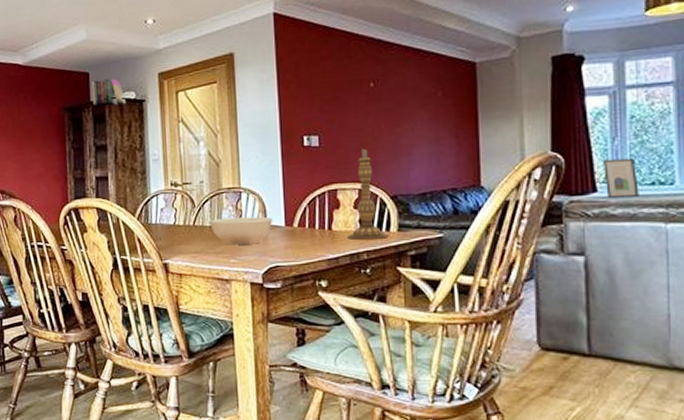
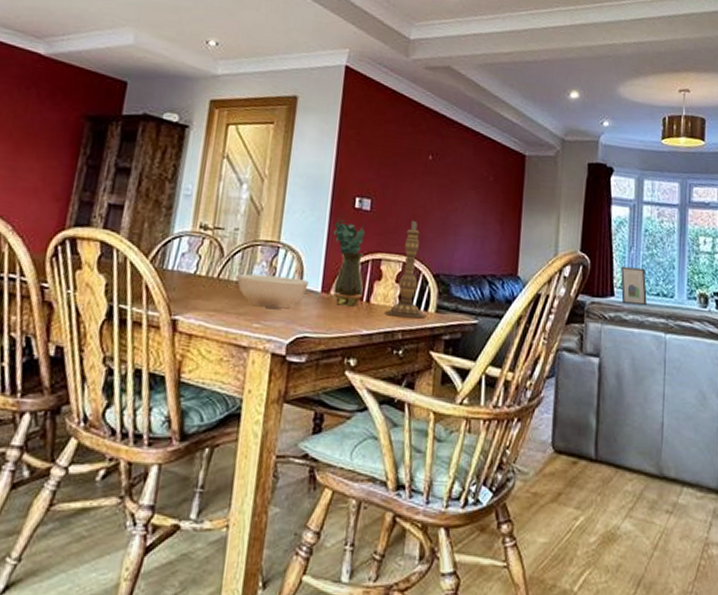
books: present [91,78,126,107] -> none [124,92,166,127]
vase: none [287,156,324,236] -> present [332,216,365,307]

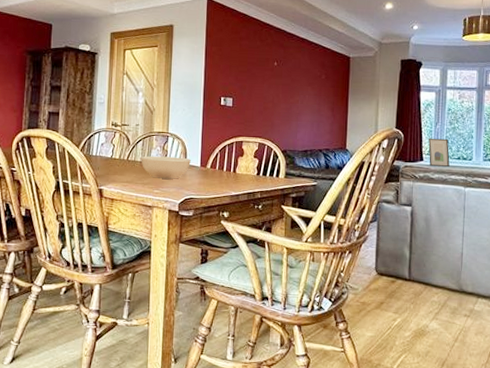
vase: present [332,216,365,307] -> none [206,112,231,176]
candlestick: present [385,220,426,320] -> none [247,111,277,184]

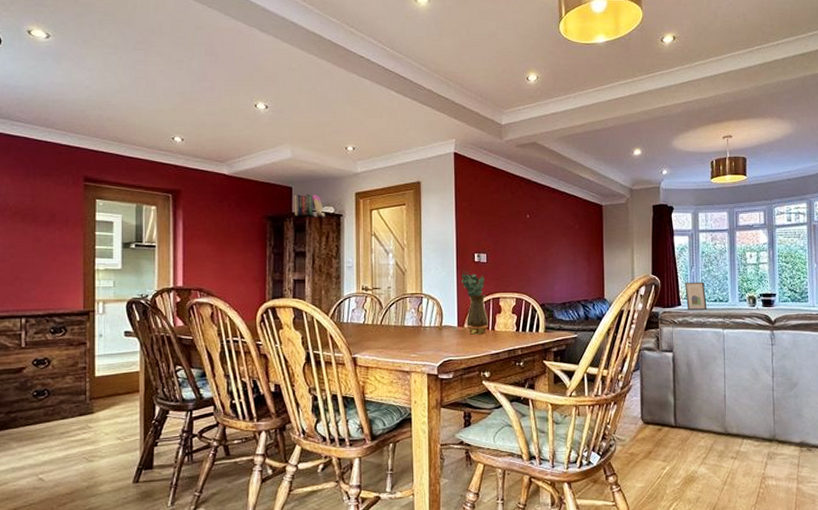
books: none [52,31,81,55] -> present [294,194,325,218]
bowl: present [141,156,192,179] -> none [395,318,448,342]
vase: none [206,112,231,176] -> present [460,269,488,335]

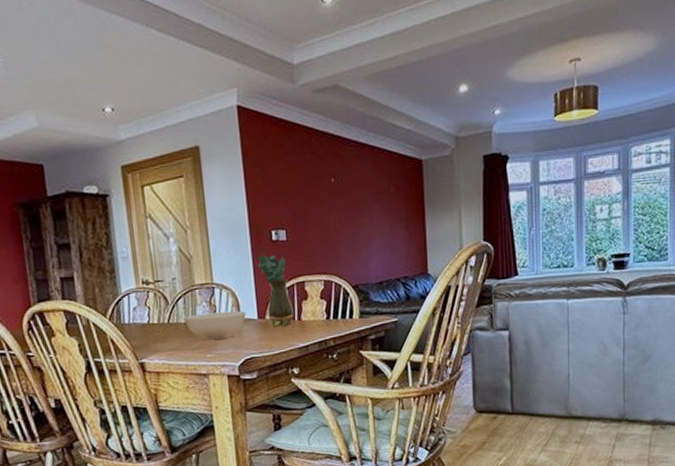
books: present [294,194,325,218] -> none [46,171,88,202]
bowl: none [395,318,448,342] -> present [184,310,247,341]
picture frame: present [685,282,707,311] -> none [523,245,549,281]

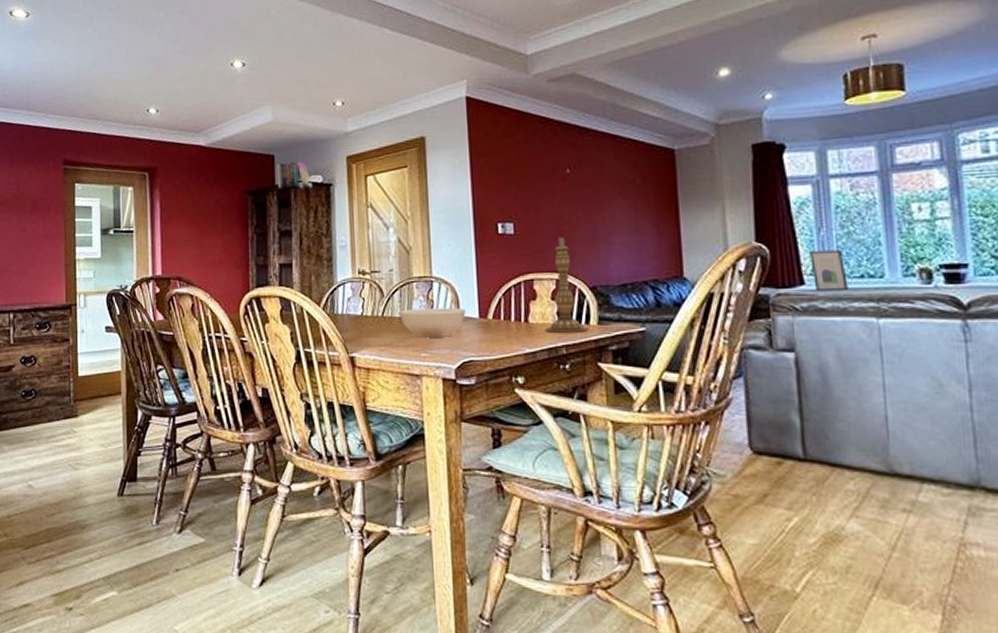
books: none [46,171,88,202] -> present [276,161,312,191]
vase: present [257,251,294,327] -> none [480,244,520,328]
candlestick: none [316,241,351,329] -> present [545,236,588,334]
picture frame: none [523,245,549,281] -> present [810,249,848,292]

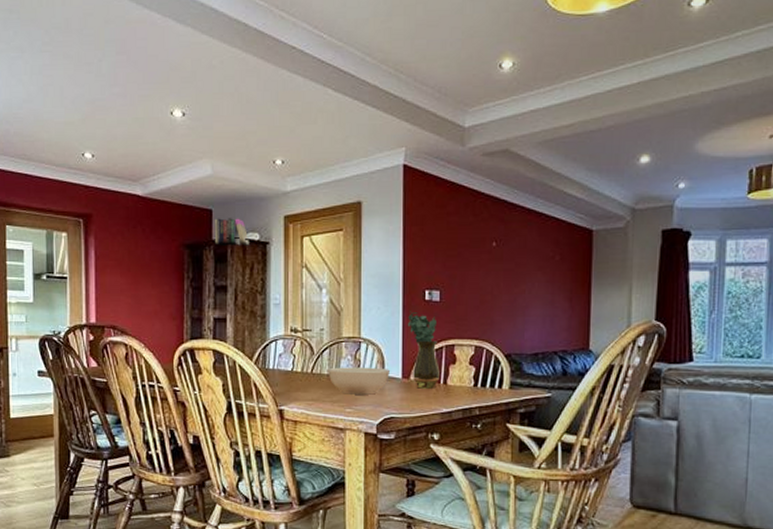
vase: none [480,244,520,328] -> present [407,310,440,389]
candlestick: present [545,236,588,334] -> none [462,306,500,397]
picture frame: present [810,249,848,292] -> none [700,331,730,369]

